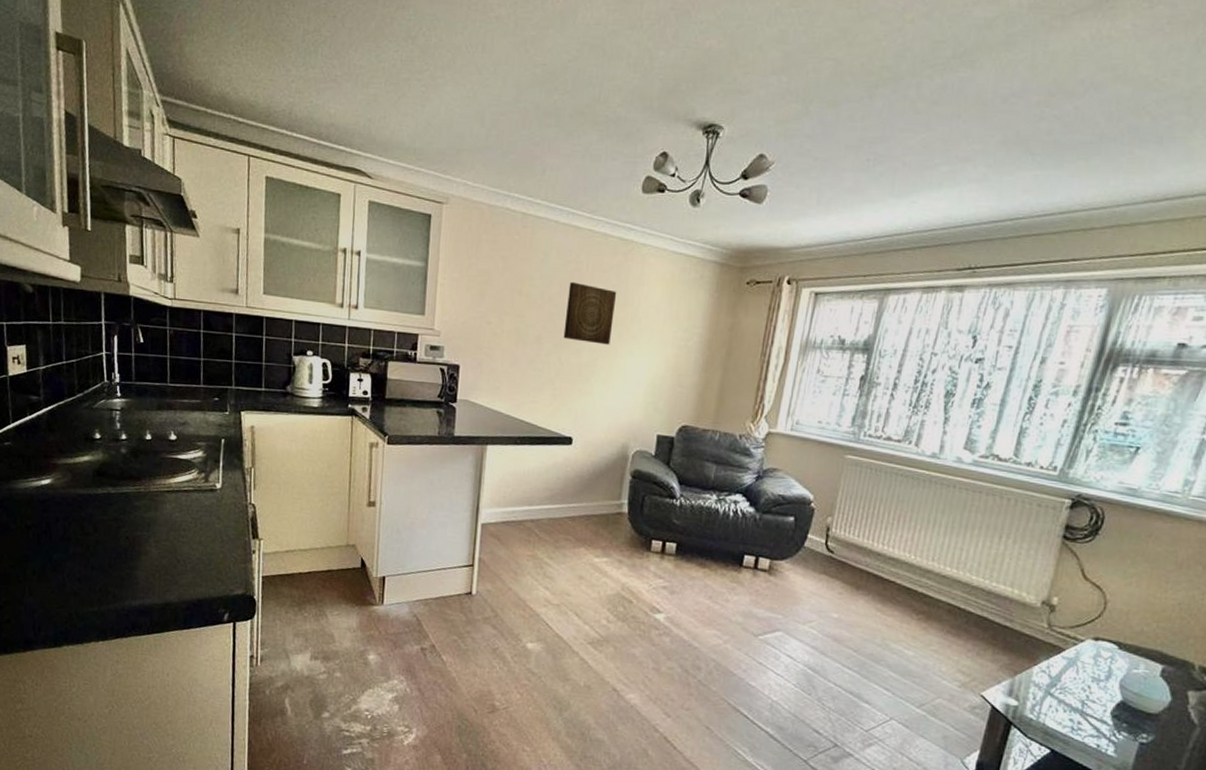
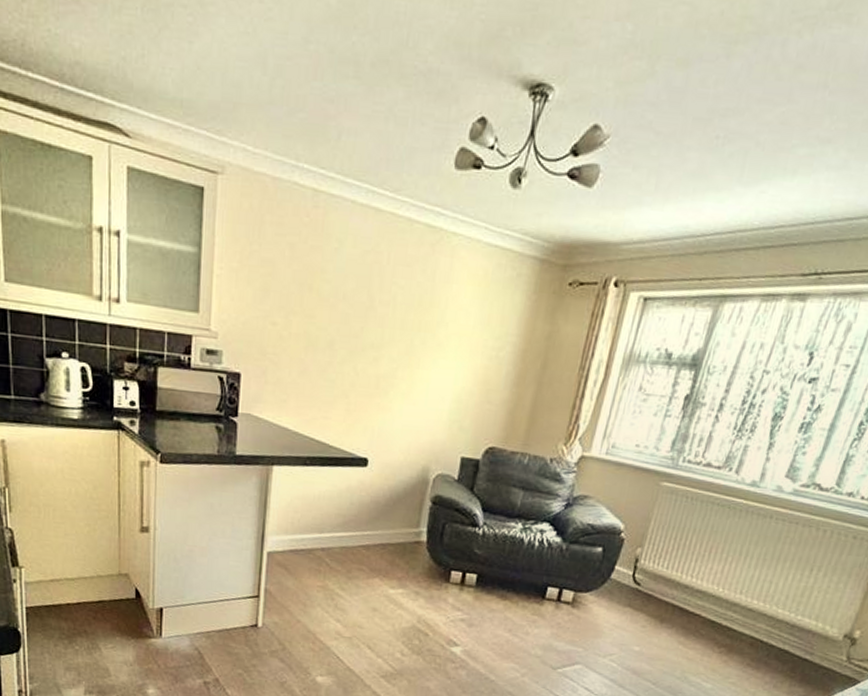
wall art: present [563,281,617,345] -> none [359,276,422,353]

